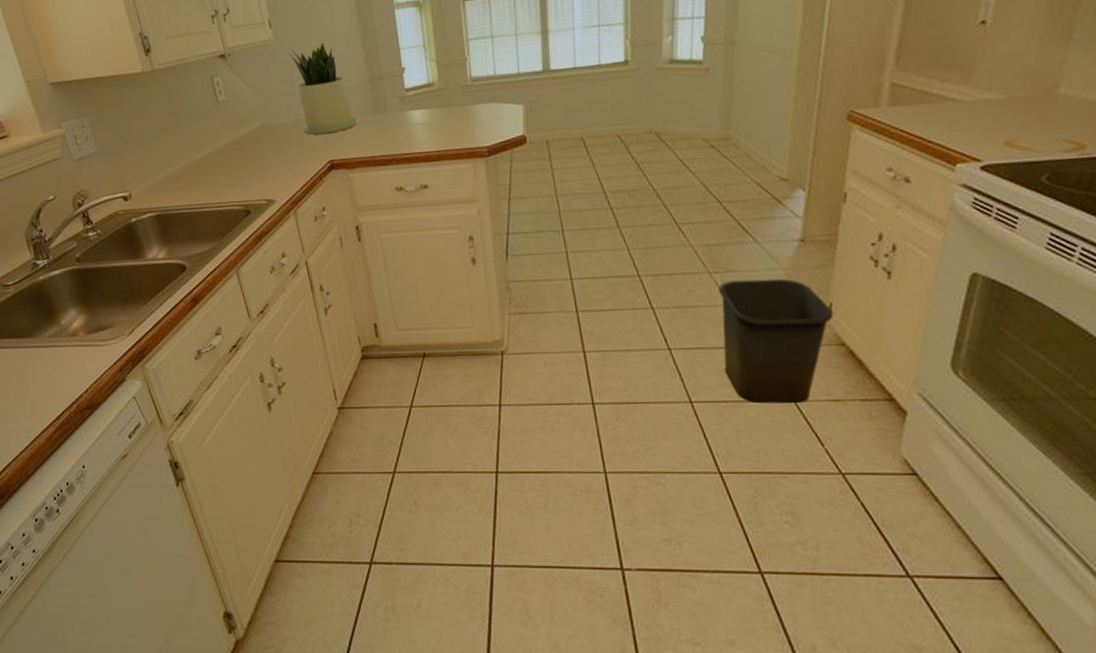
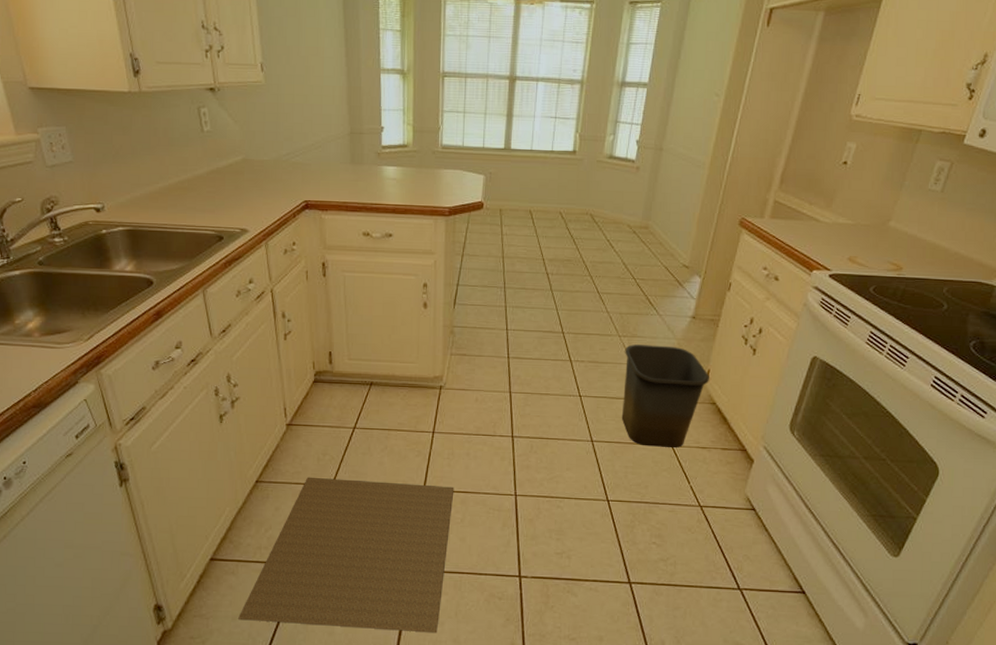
planter: present [289,42,358,135] -> none [278,92,335,176]
doormat: none [311,464,532,639] -> present [238,477,454,633]

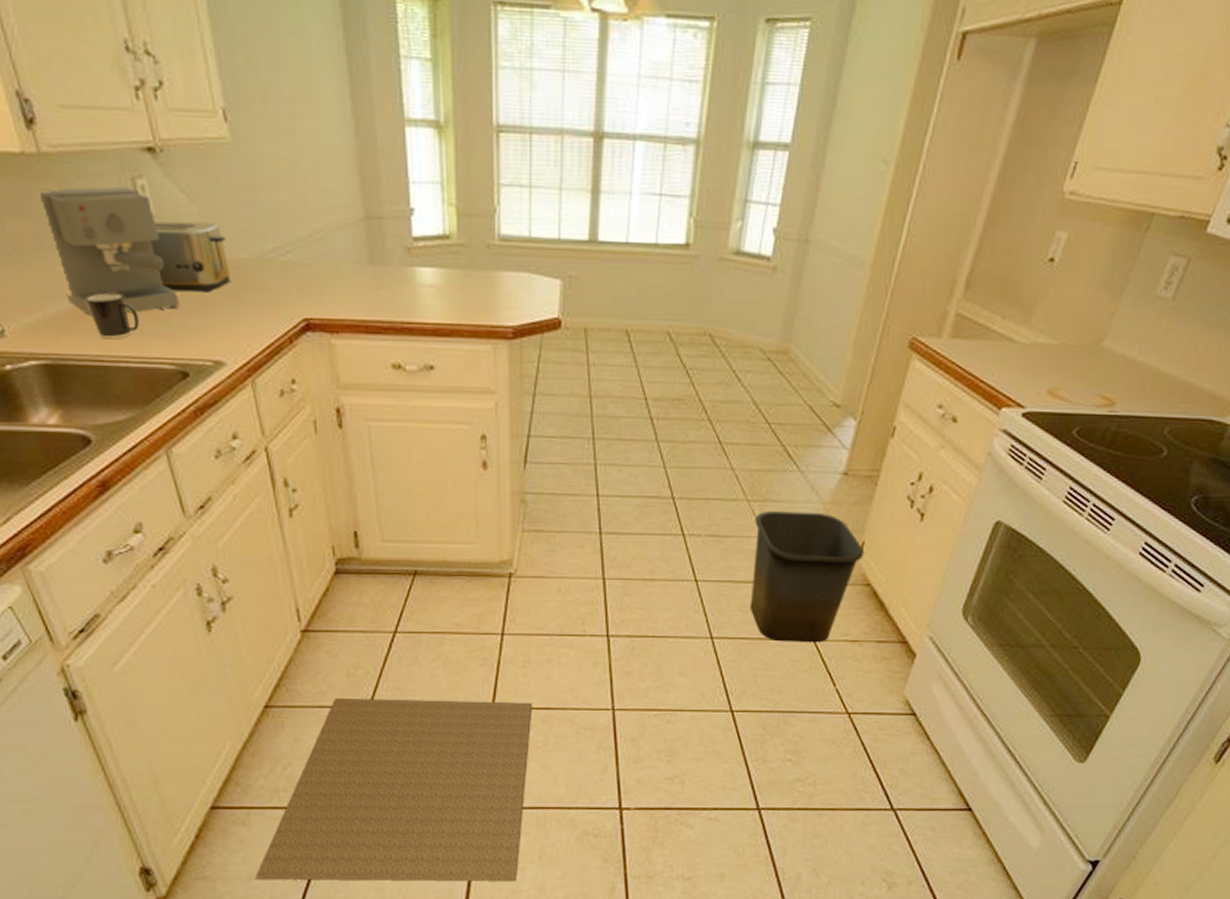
coffee maker: none [137,113,222,199] -> present [38,186,180,318]
mug: none [159,182,194,214] -> present [84,293,140,339]
toaster: none [206,135,257,182] -> present [150,221,230,292]

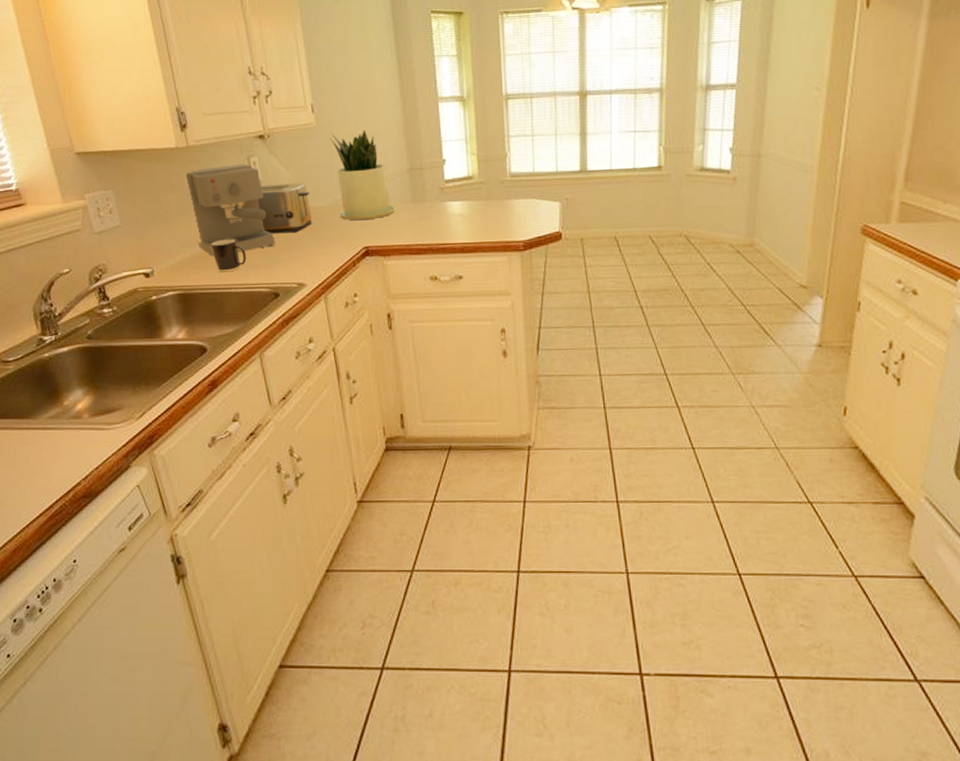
planter: none [253,154,346,283] -> present [330,129,395,221]
doormat: present [255,697,533,882] -> none [314,562,554,750]
waste bin: present [749,511,865,642] -> none [741,381,848,505]

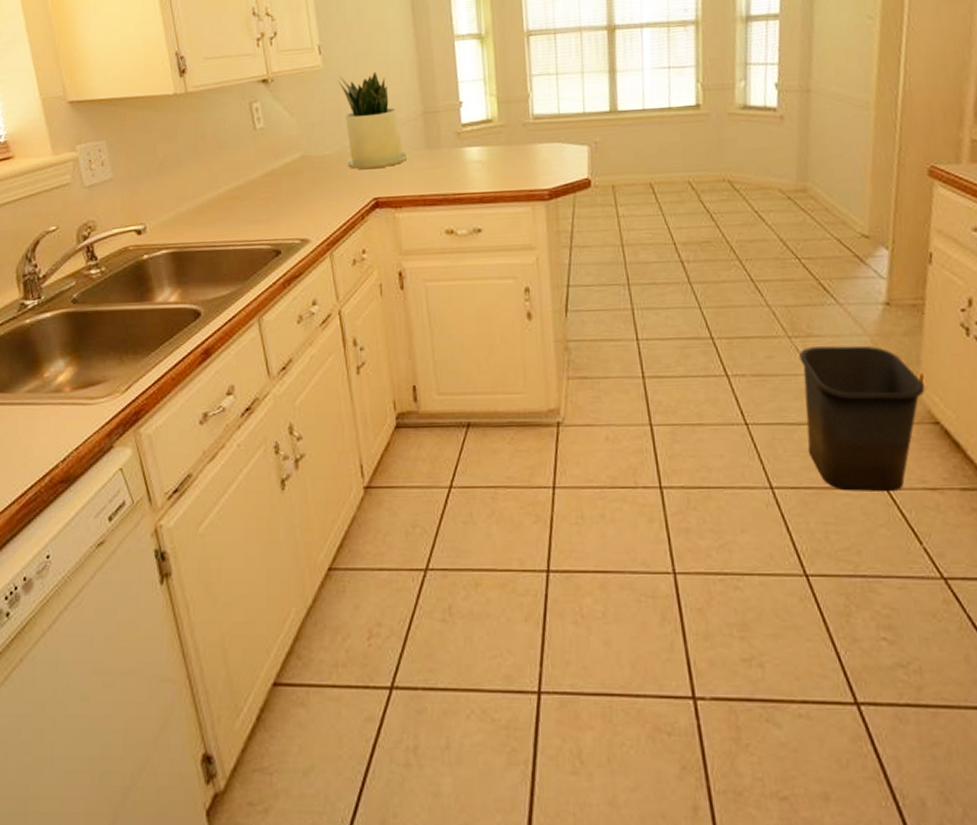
coffee maker: present [185,163,275,258] -> none [183,109,278,212]
mug: present [210,238,247,273] -> none [207,191,247,228]
toaster: present [258,183,312,234] -> none [259,129,317,186]
waste bin: none [741,381,848,505] -> present [799,345,926,491]

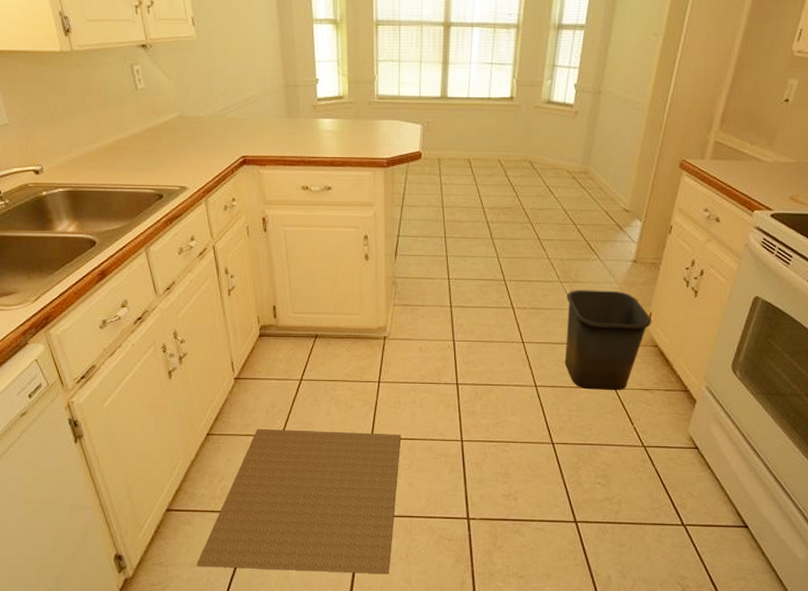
doormat: none [311,559,589,792] -> present [196,428,402,575]
planter: present [338,71,408,170] -> none [210,45,271,132]

